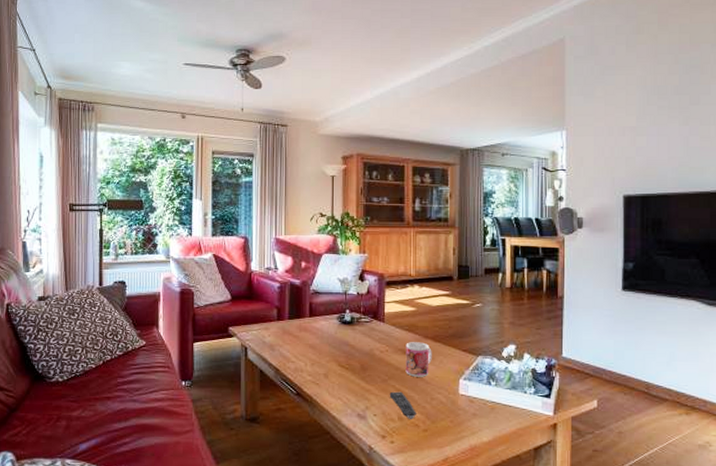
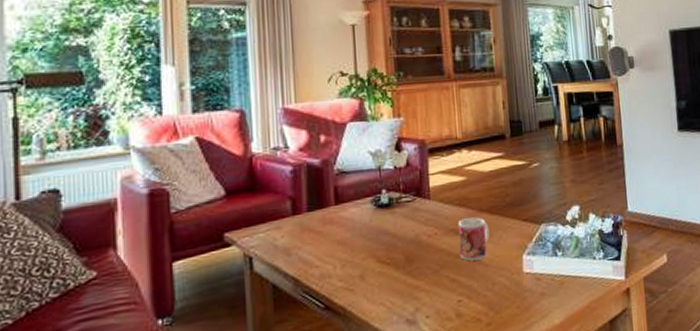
remote control: present [389,391,416,419] -> none [443,281,477,314]

